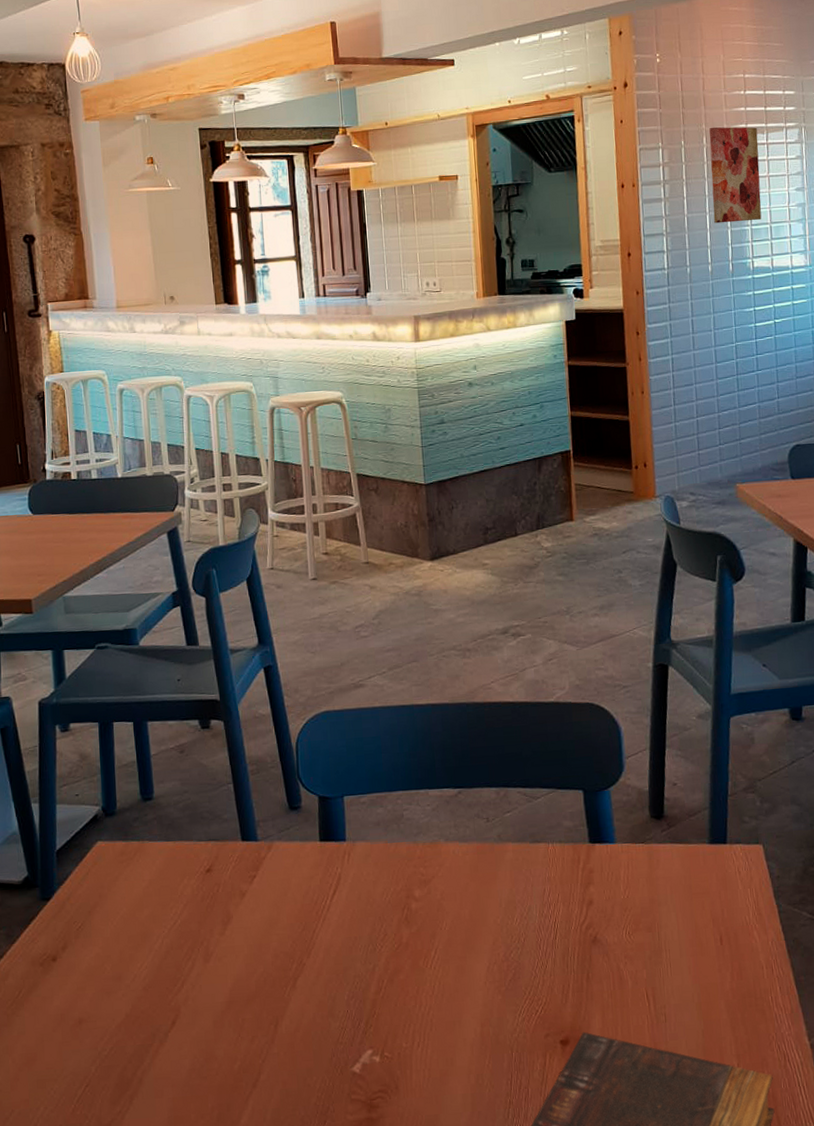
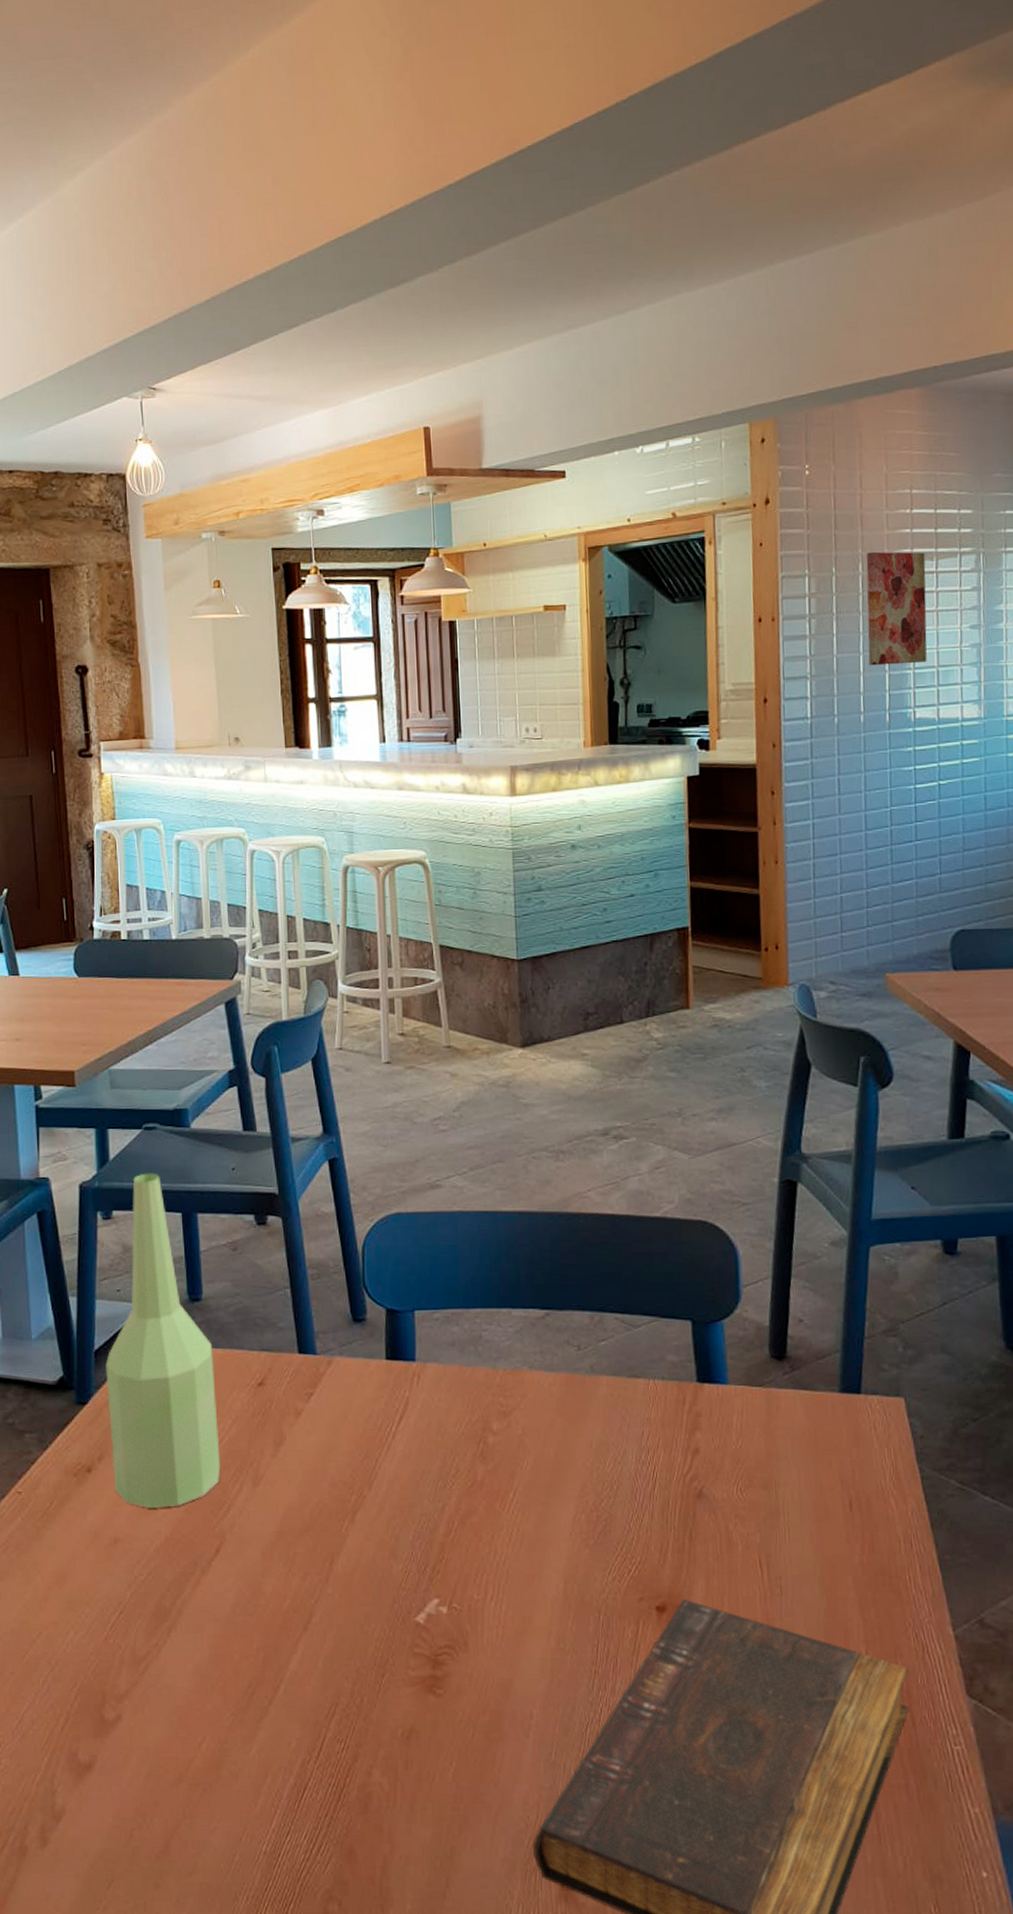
bottle: none [67,687,175,989] -> present [105,1173,221,1508]

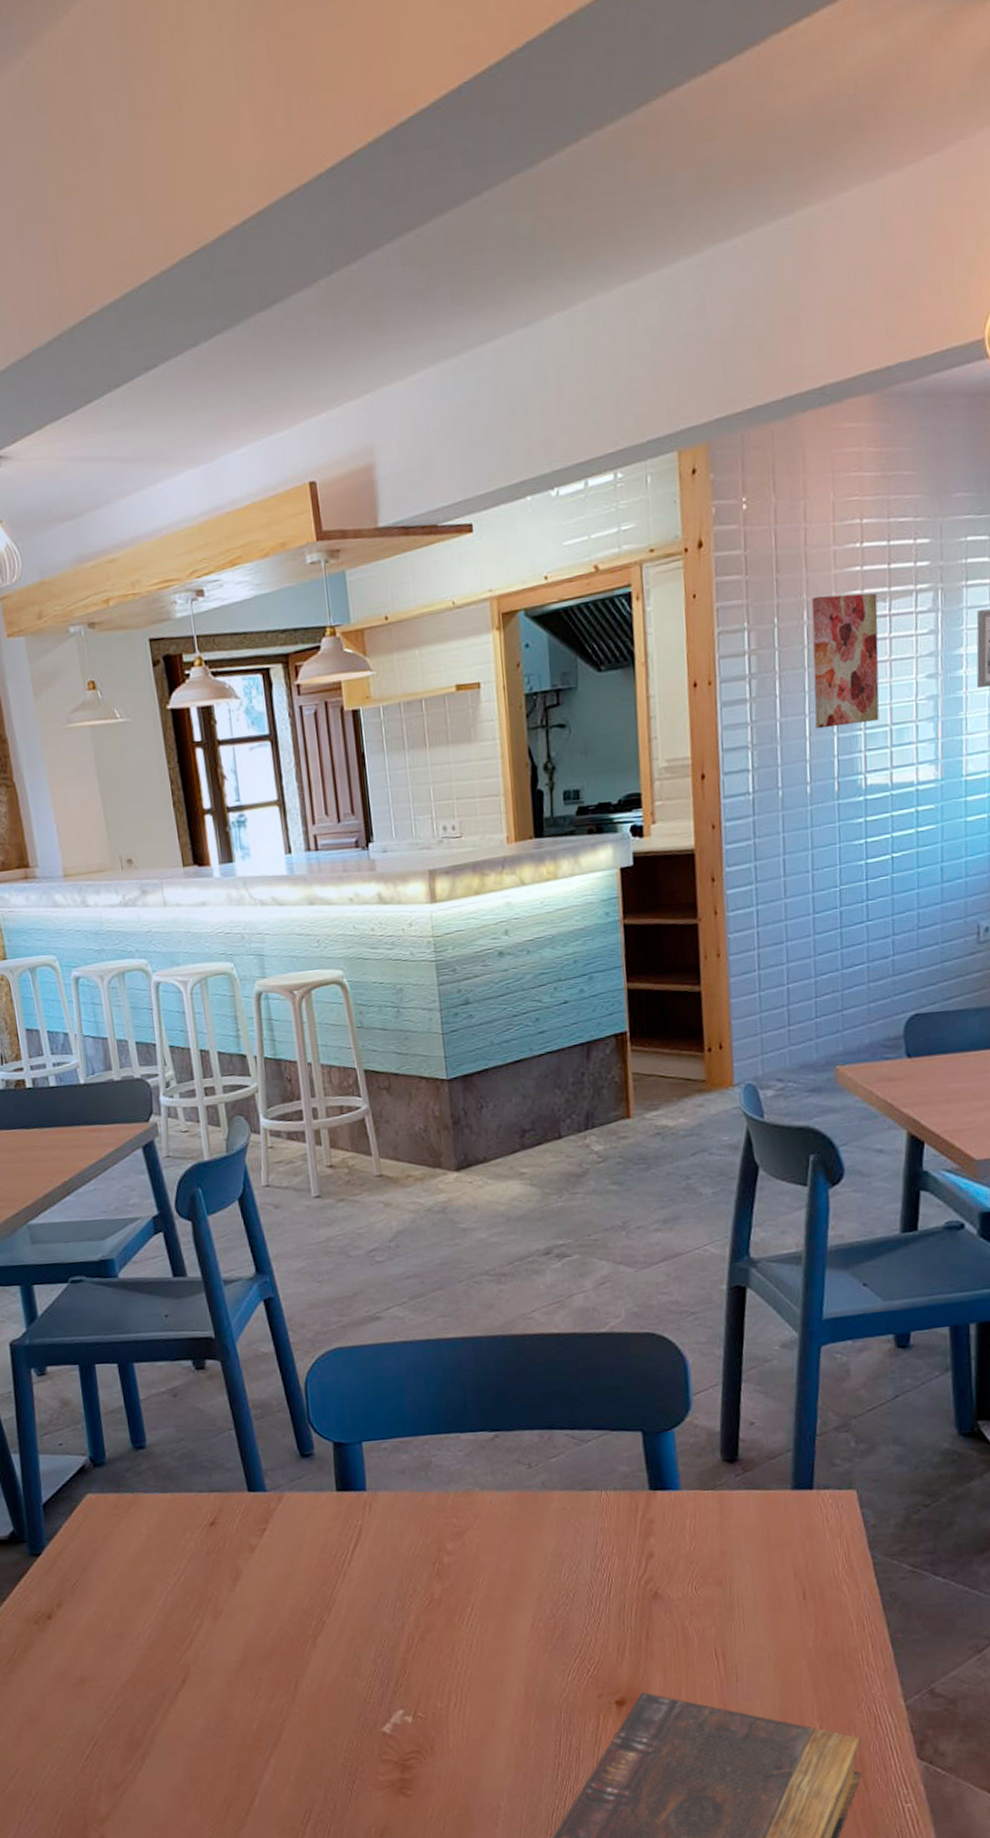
bottle: present [105,1173,221,1508] -> none [55,1326,180,1648]

